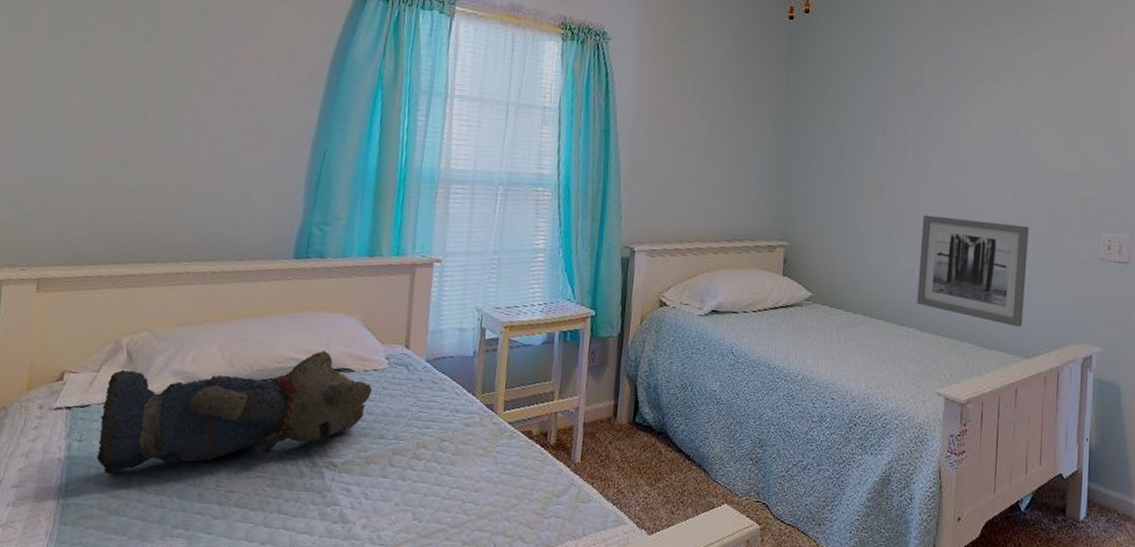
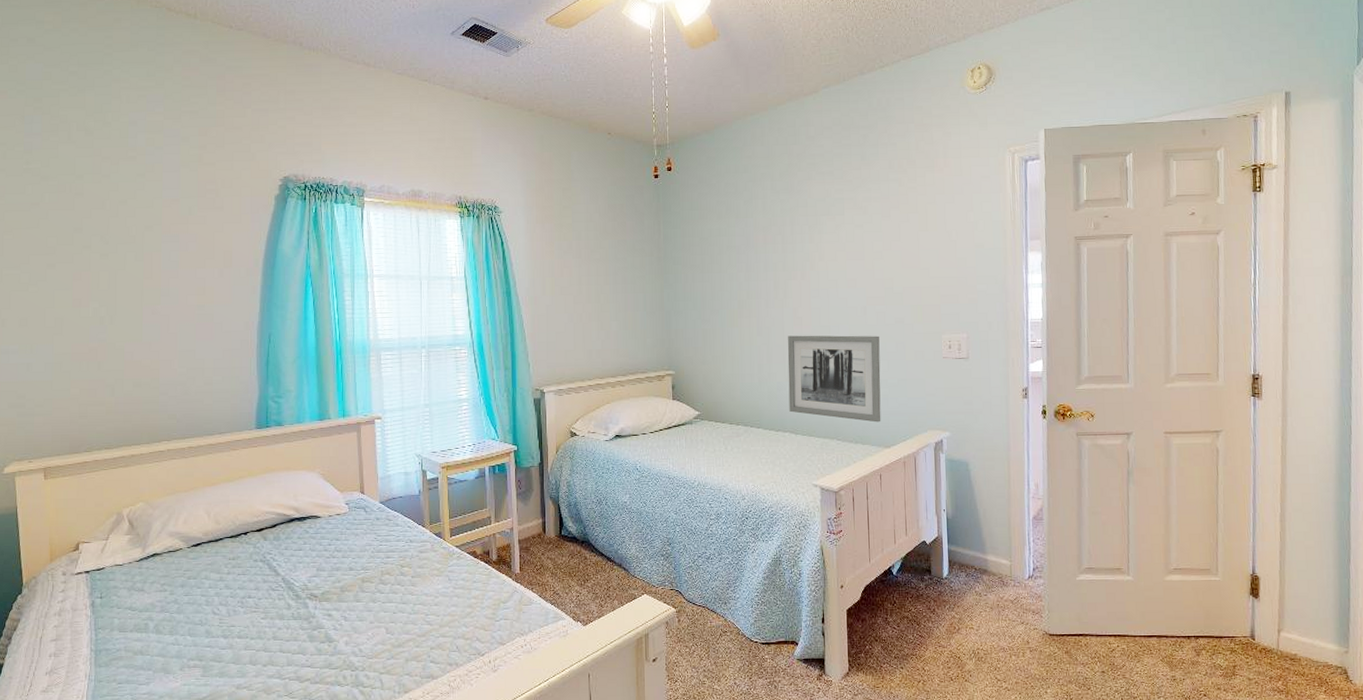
teddy bear: present [97,350,373,475] -> none [114,502,338,623]

